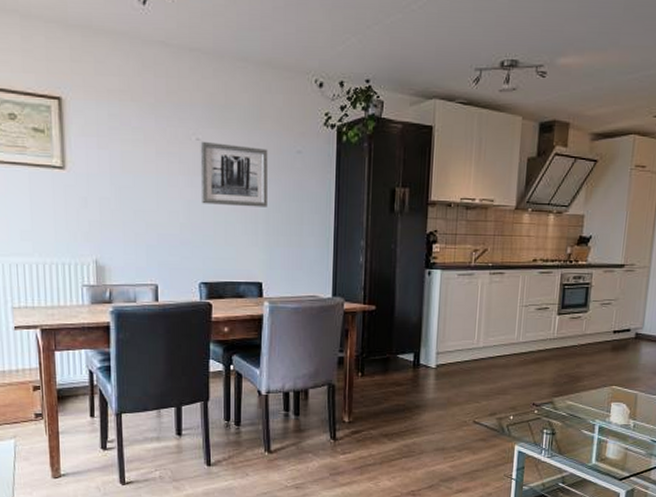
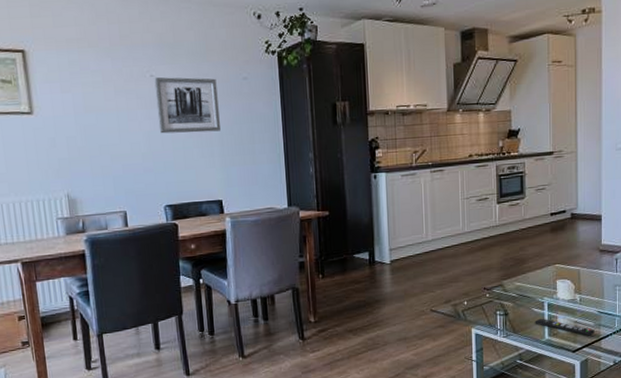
remote control: none [583,441,645,465] -> present [535,318,595,336]

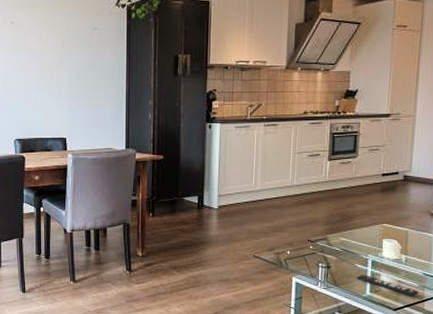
wall art: present [154,77,220,134] -> none [14,23,69,76]

